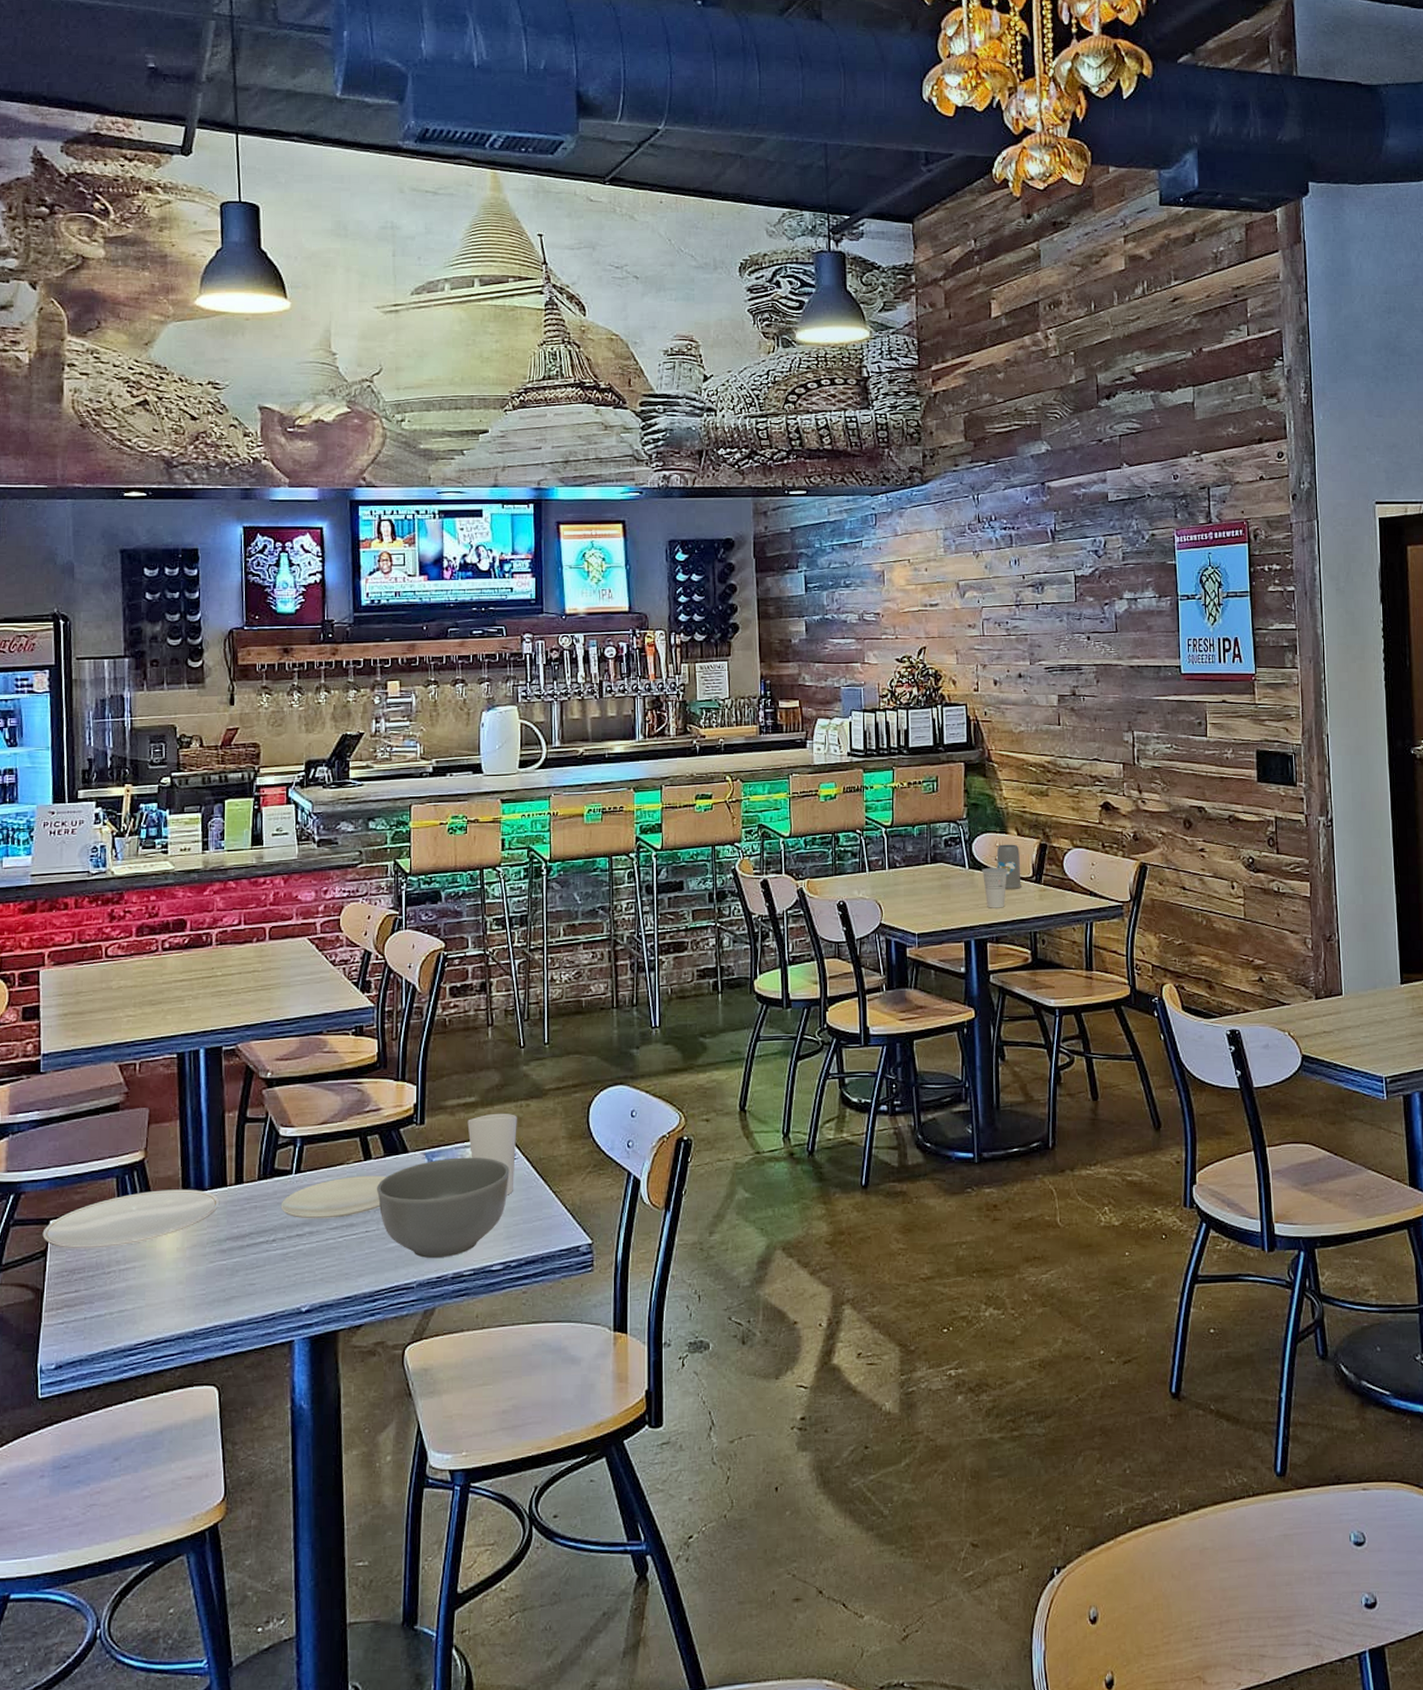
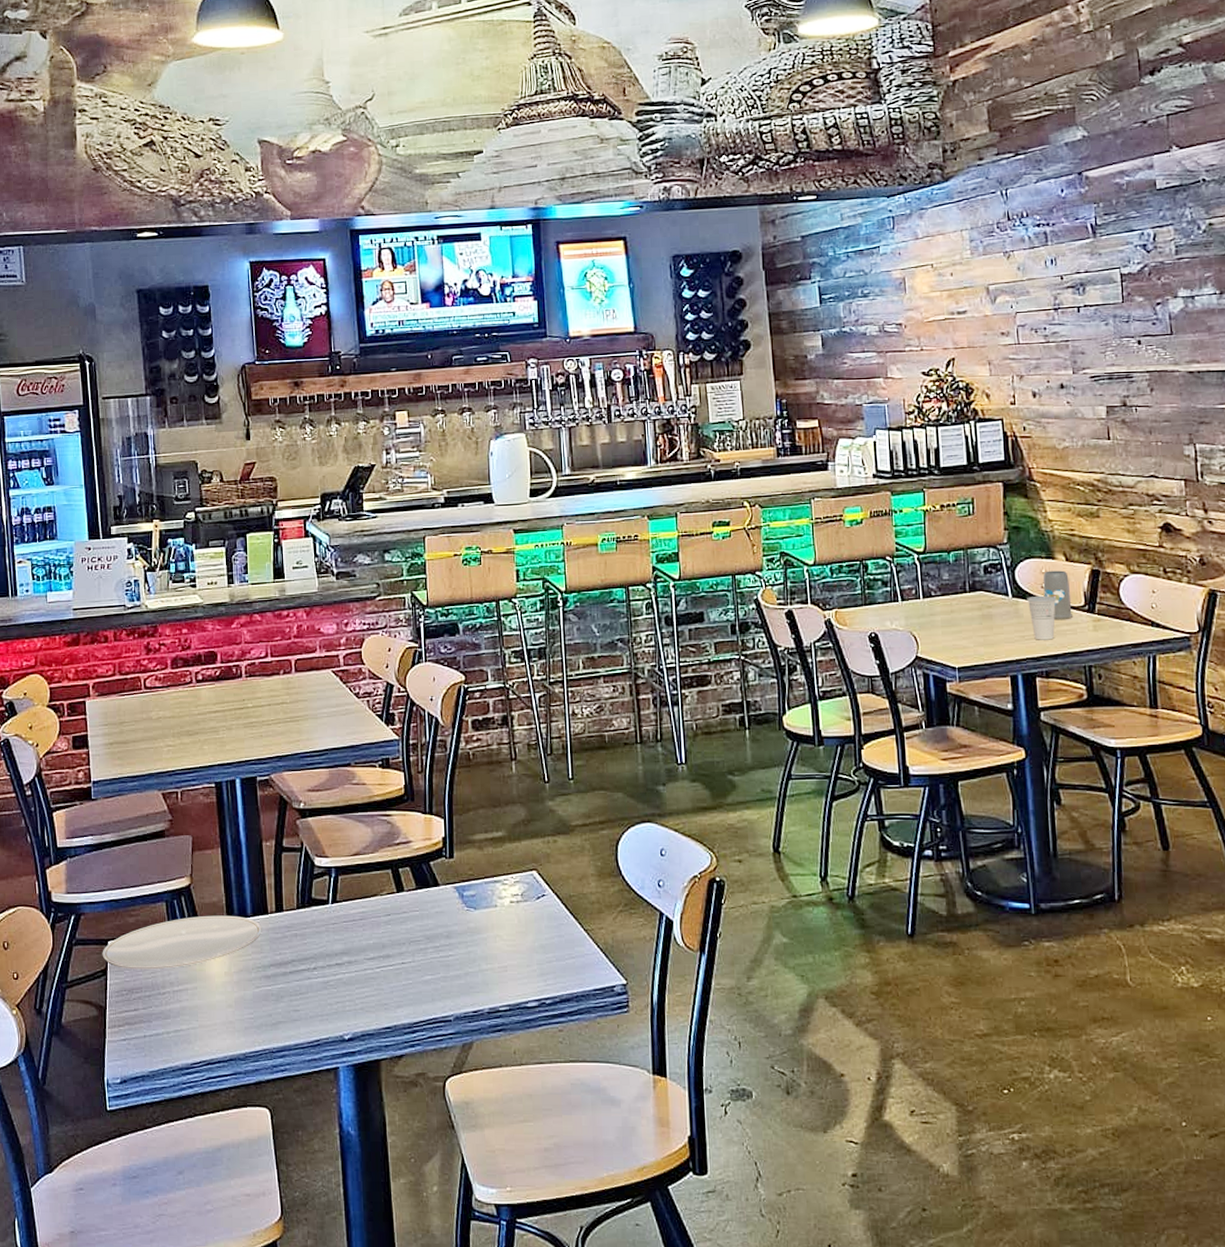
plate: present [280,1176,387,1219] -> none [319,908,420,949]
bowl: present [376,1157,510,1258] -> none [410,892,540,992]
cup: present [467,1113,517,1195] -> none [495,848,546,932]

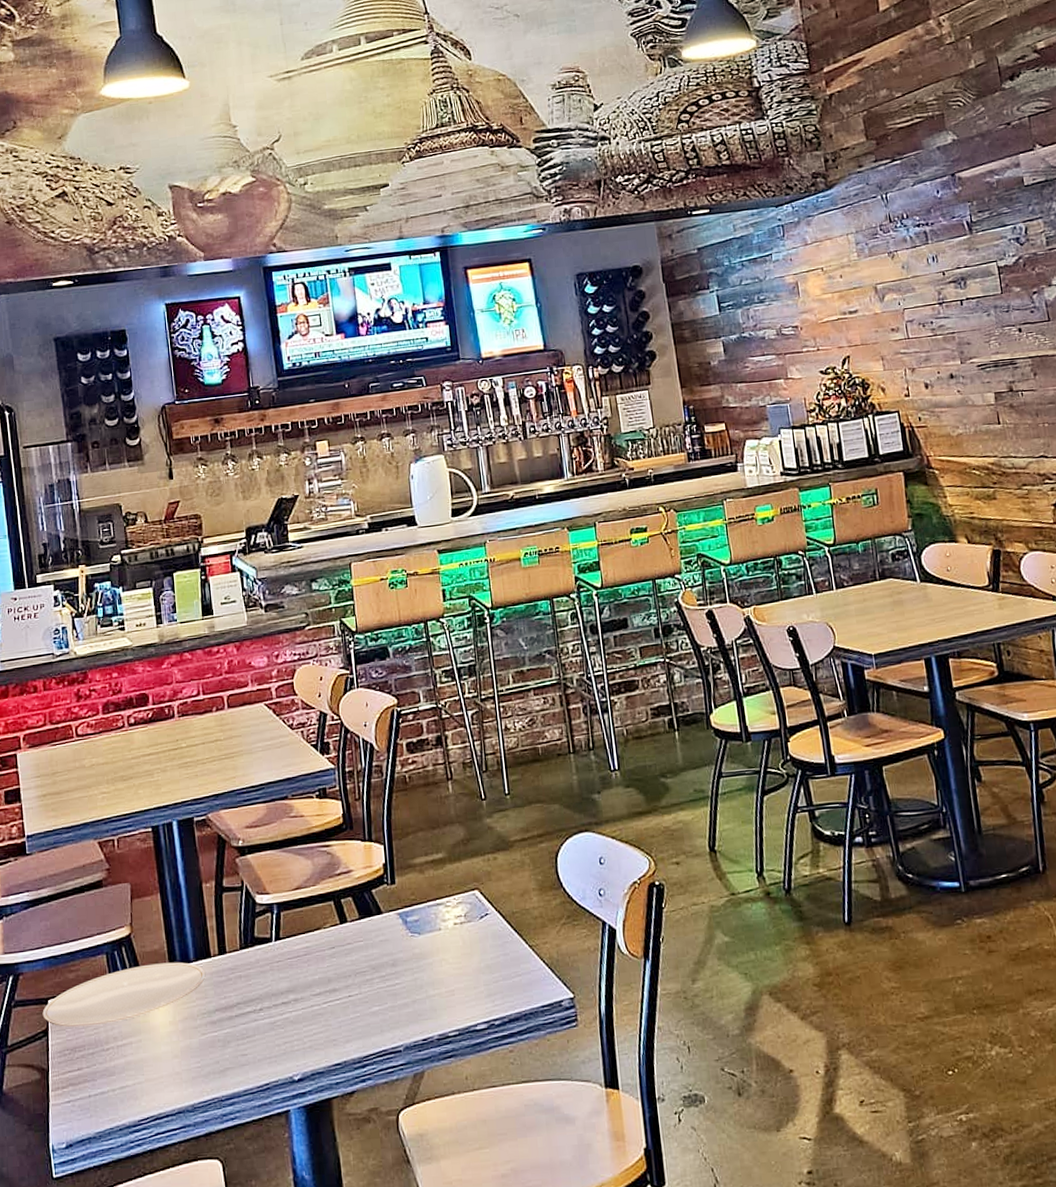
cup: present [1027,596,1057,640] -> none [934,578,963,622]
beer mug: present [1043,570,1073,621] -> none [947,552,979,602]

